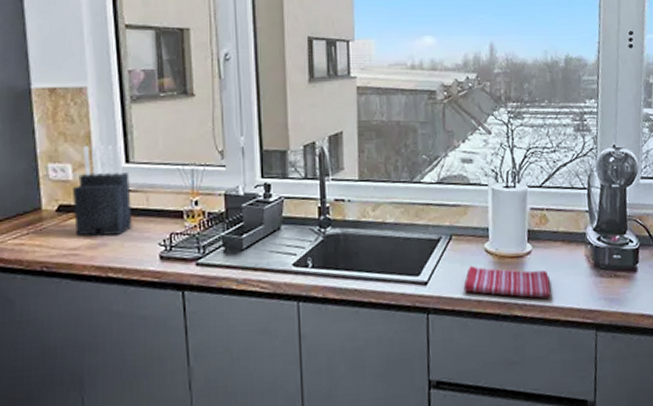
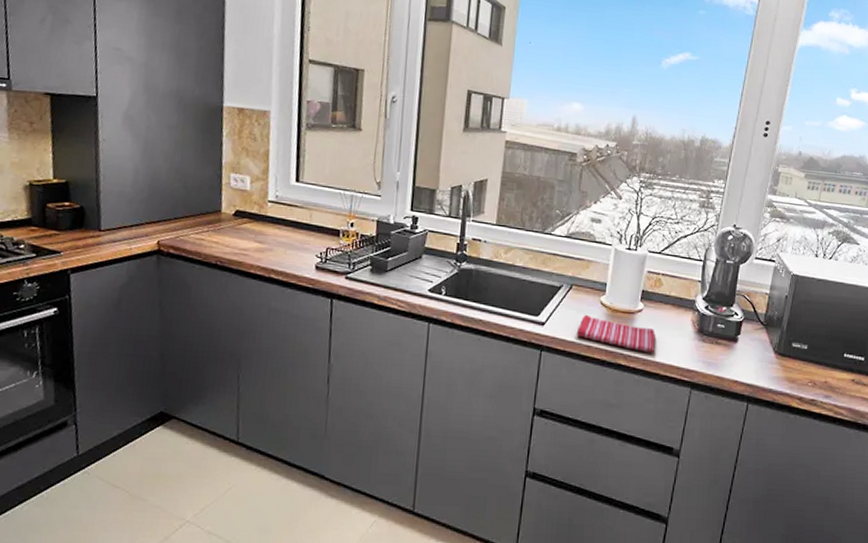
knife block: present [73,145,133,237] -> none [247,162,298,243]

